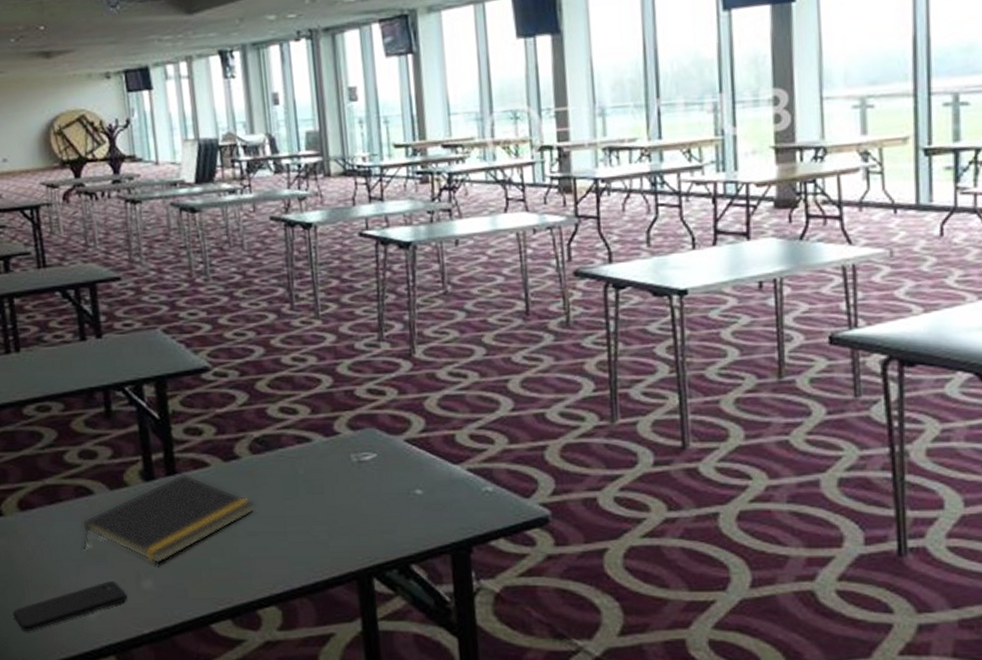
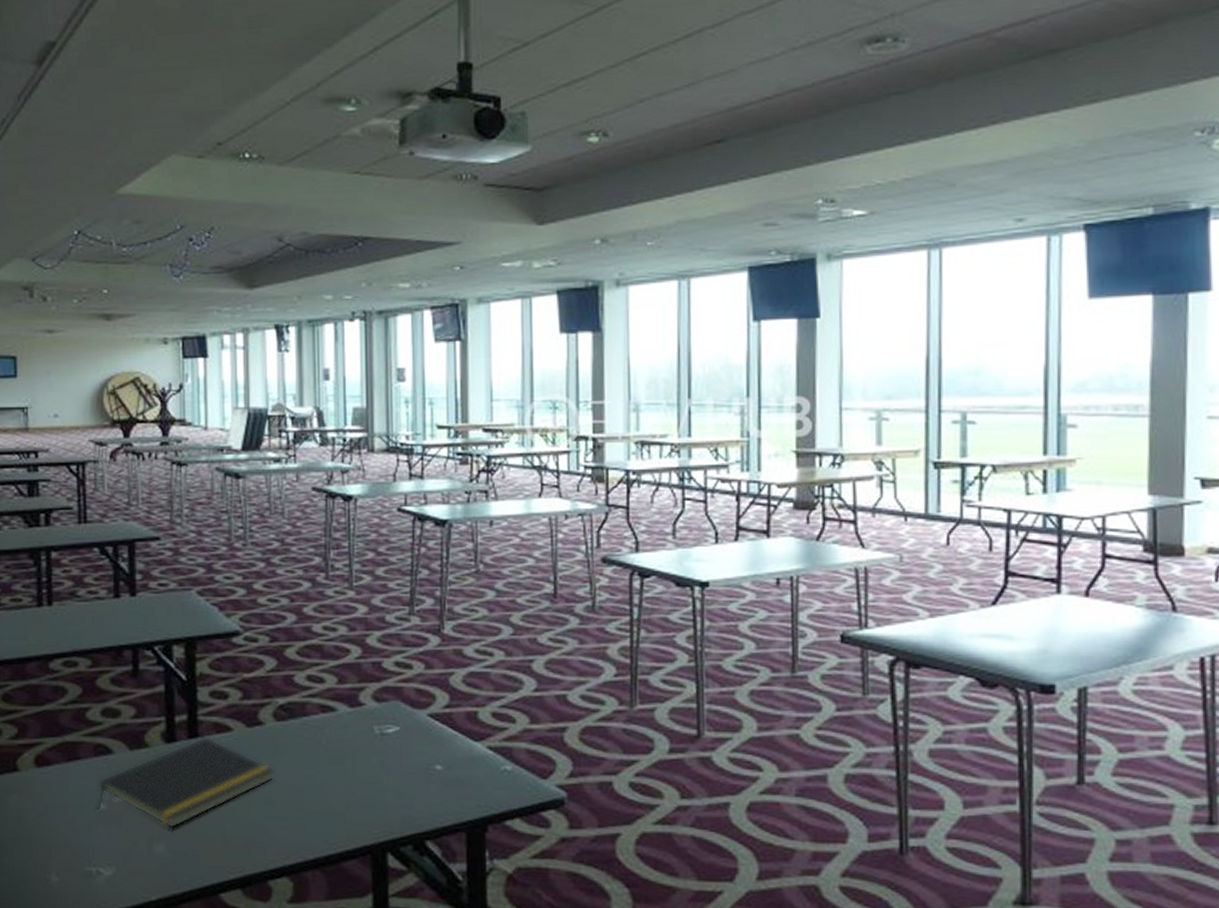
smartphone: present [13,581,128,631] -> none [18,844,138,893]

